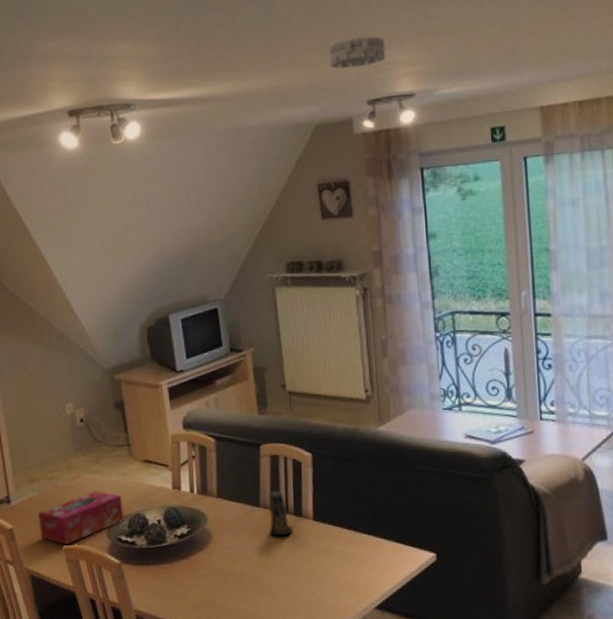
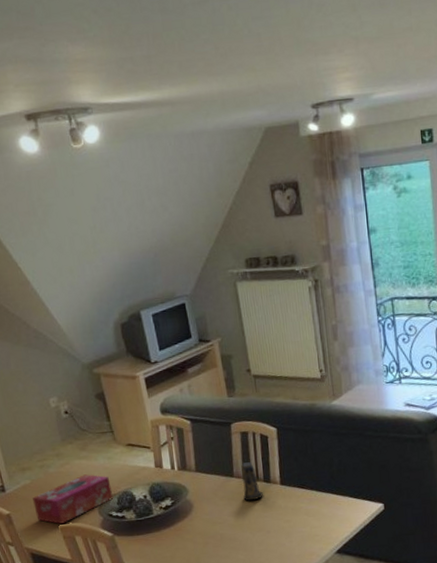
smoke detector: present [328,36,386,69] -> none [273,41,327,74]

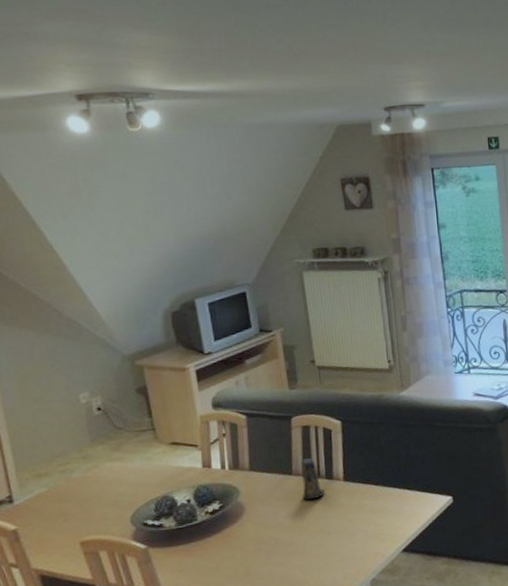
tissue box: present [33,474,114,524] -> none [48,478,150,538]

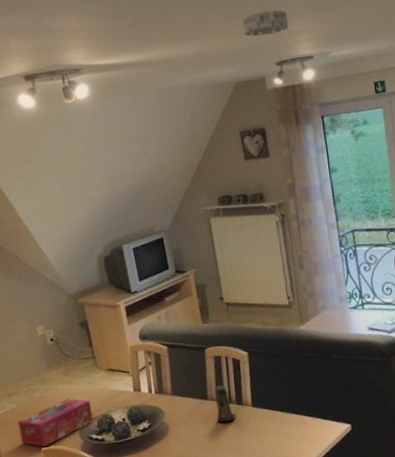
tissue box: none [48,478,150,538] -> present [18,398,94,447]
smoke detector: none [347,51,400,78] -> present [242,9,289,37]

